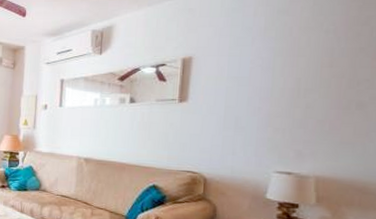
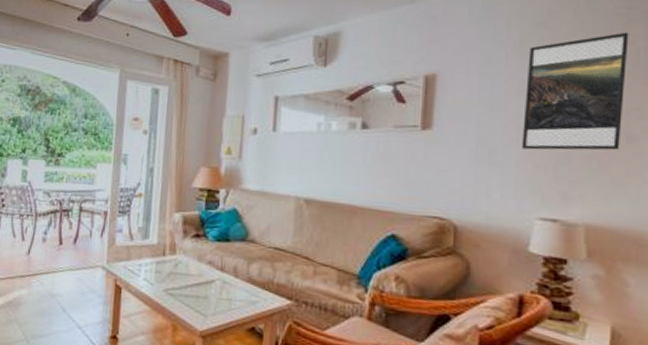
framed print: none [263,14,363,117] -> present [522,32,629,151]

